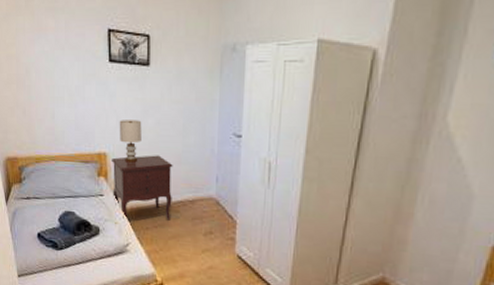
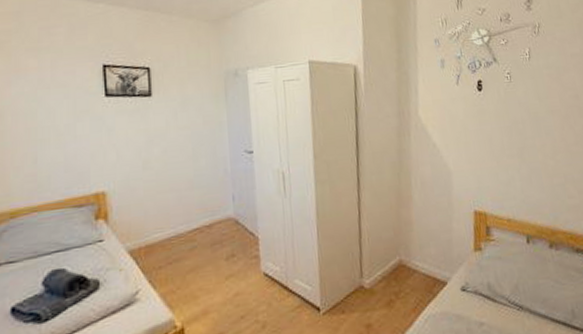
nightstand: present [112,155,173,221] -> none [112,184,187,263]
lamp: present [119,120,142,162] -> none [119,151,147,198]

